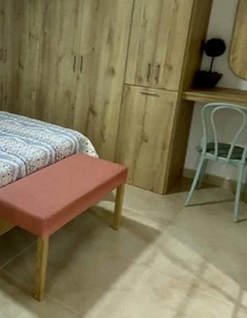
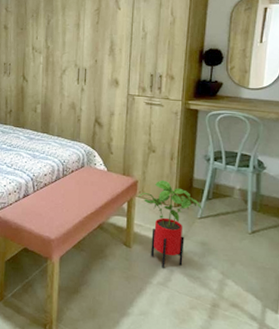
house plant: none [127,168,190,250] -> present [138,180,202,268]

